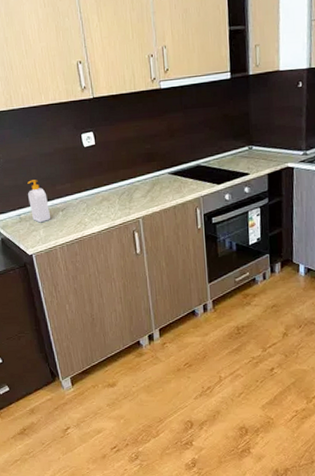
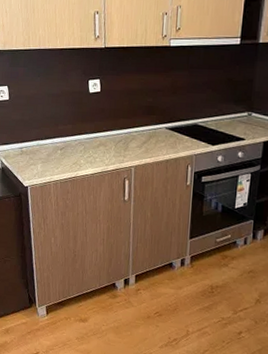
soap bottle: present [27,180,51,223] -> none [31,117,50,158]

